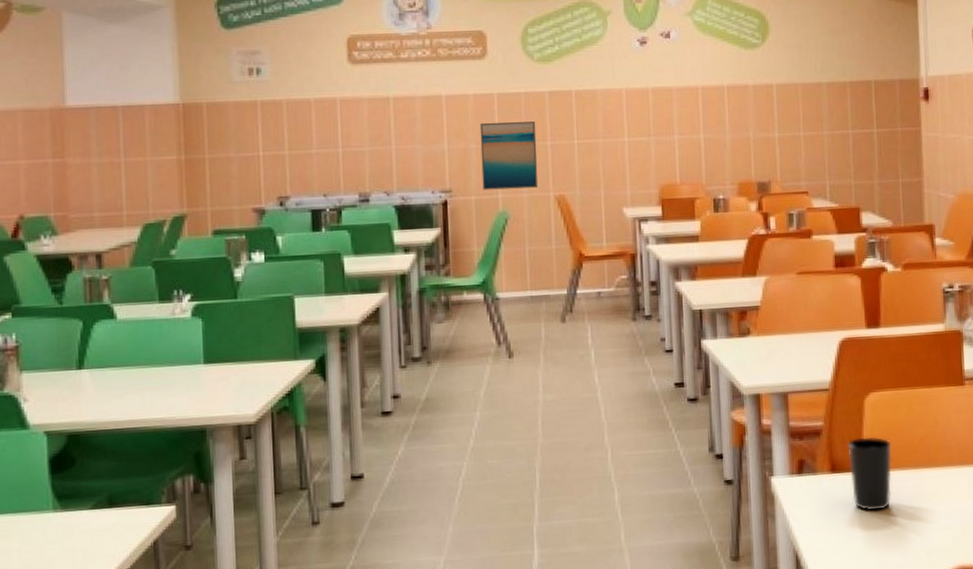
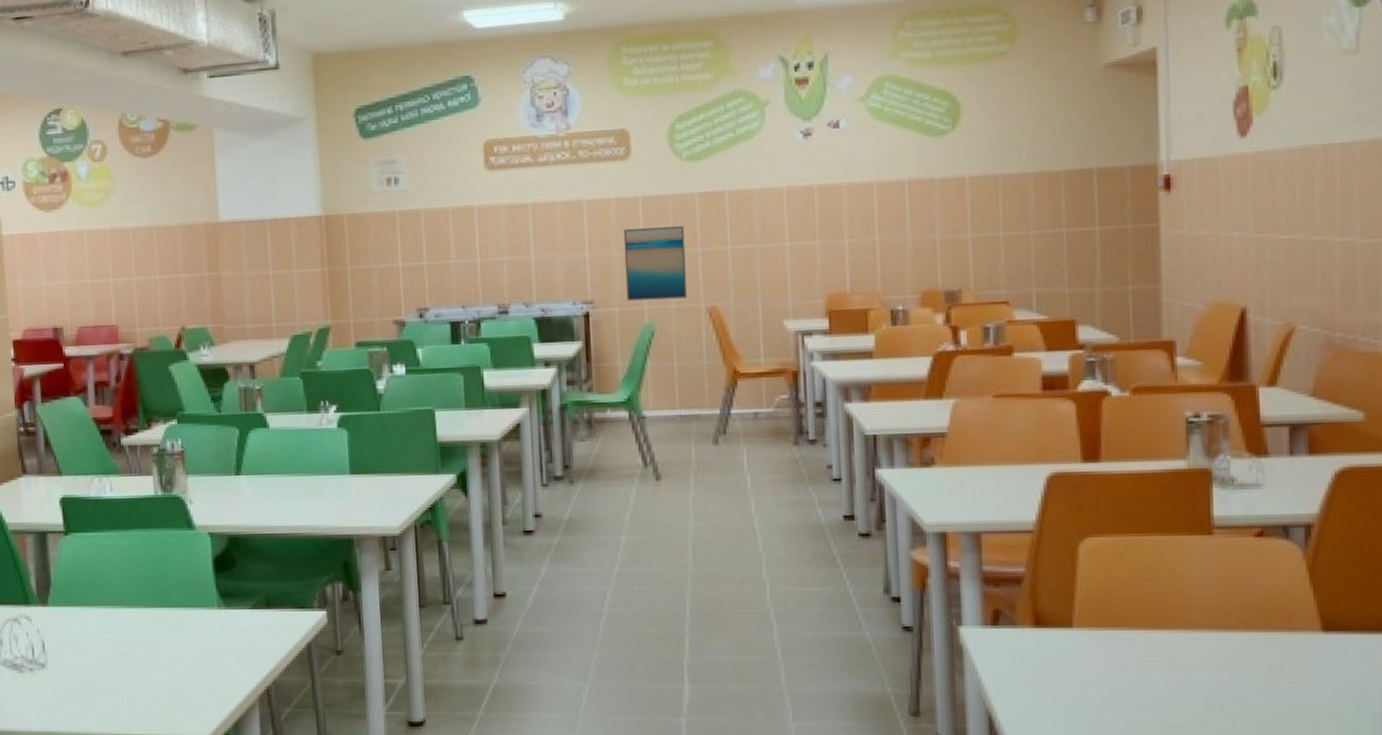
cup: present [848,436,892,511] -> none [1056,588,1114,674]

